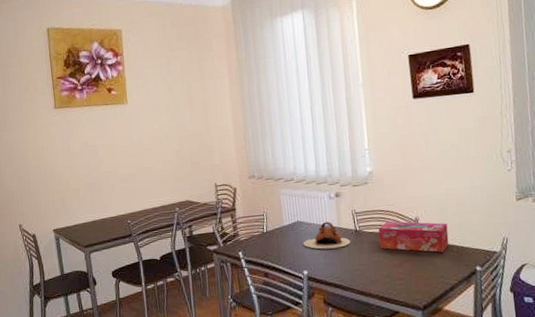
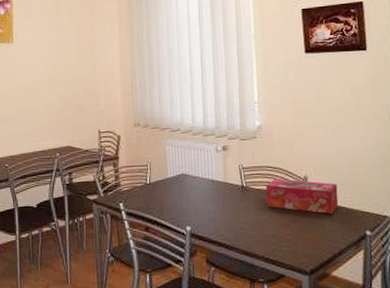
teapot: present [303,221,351,250] -> none [187,176,237,205]

